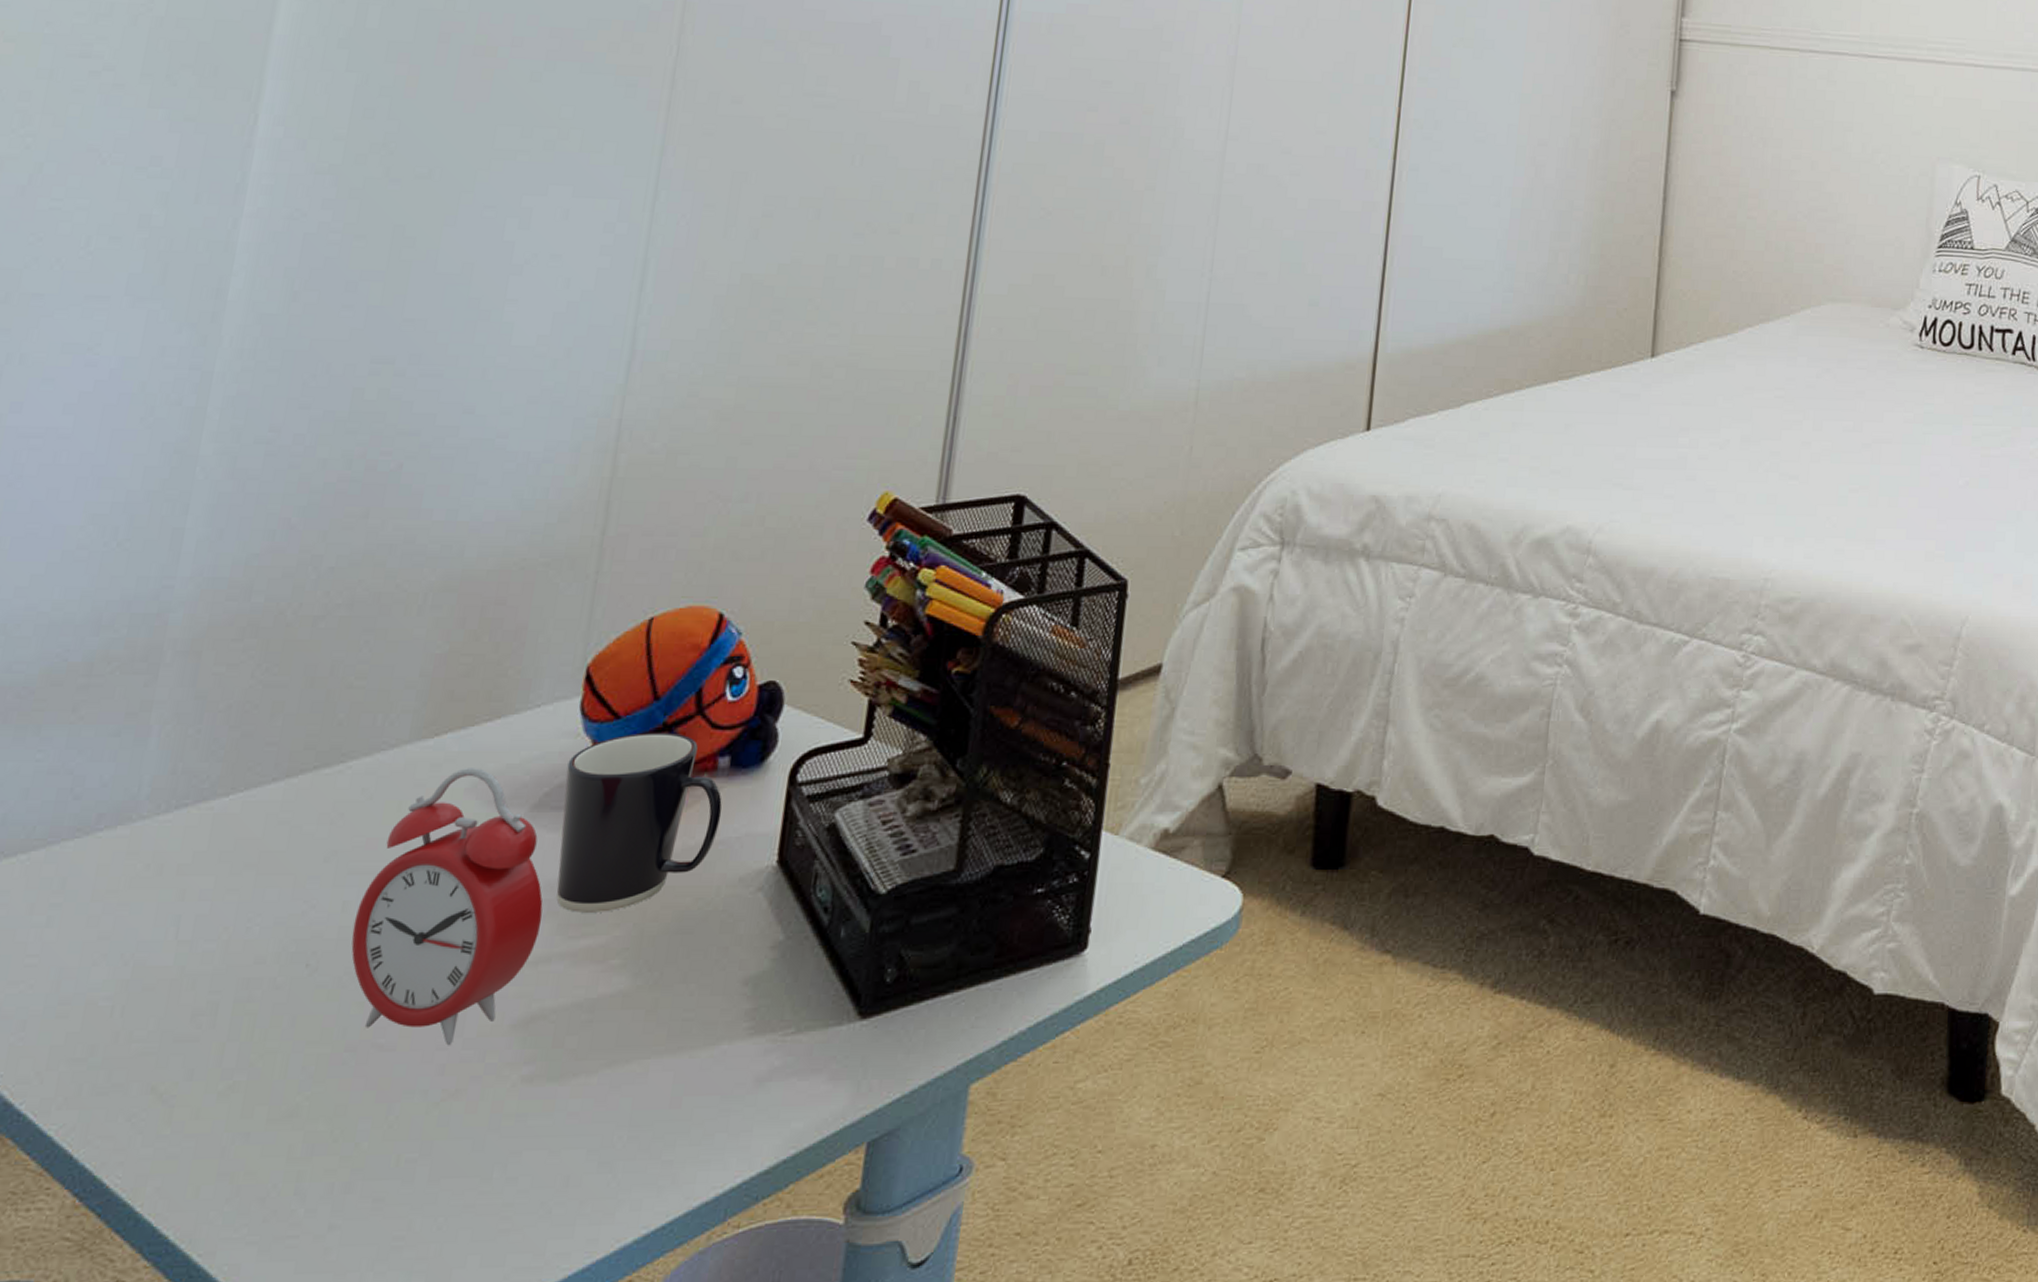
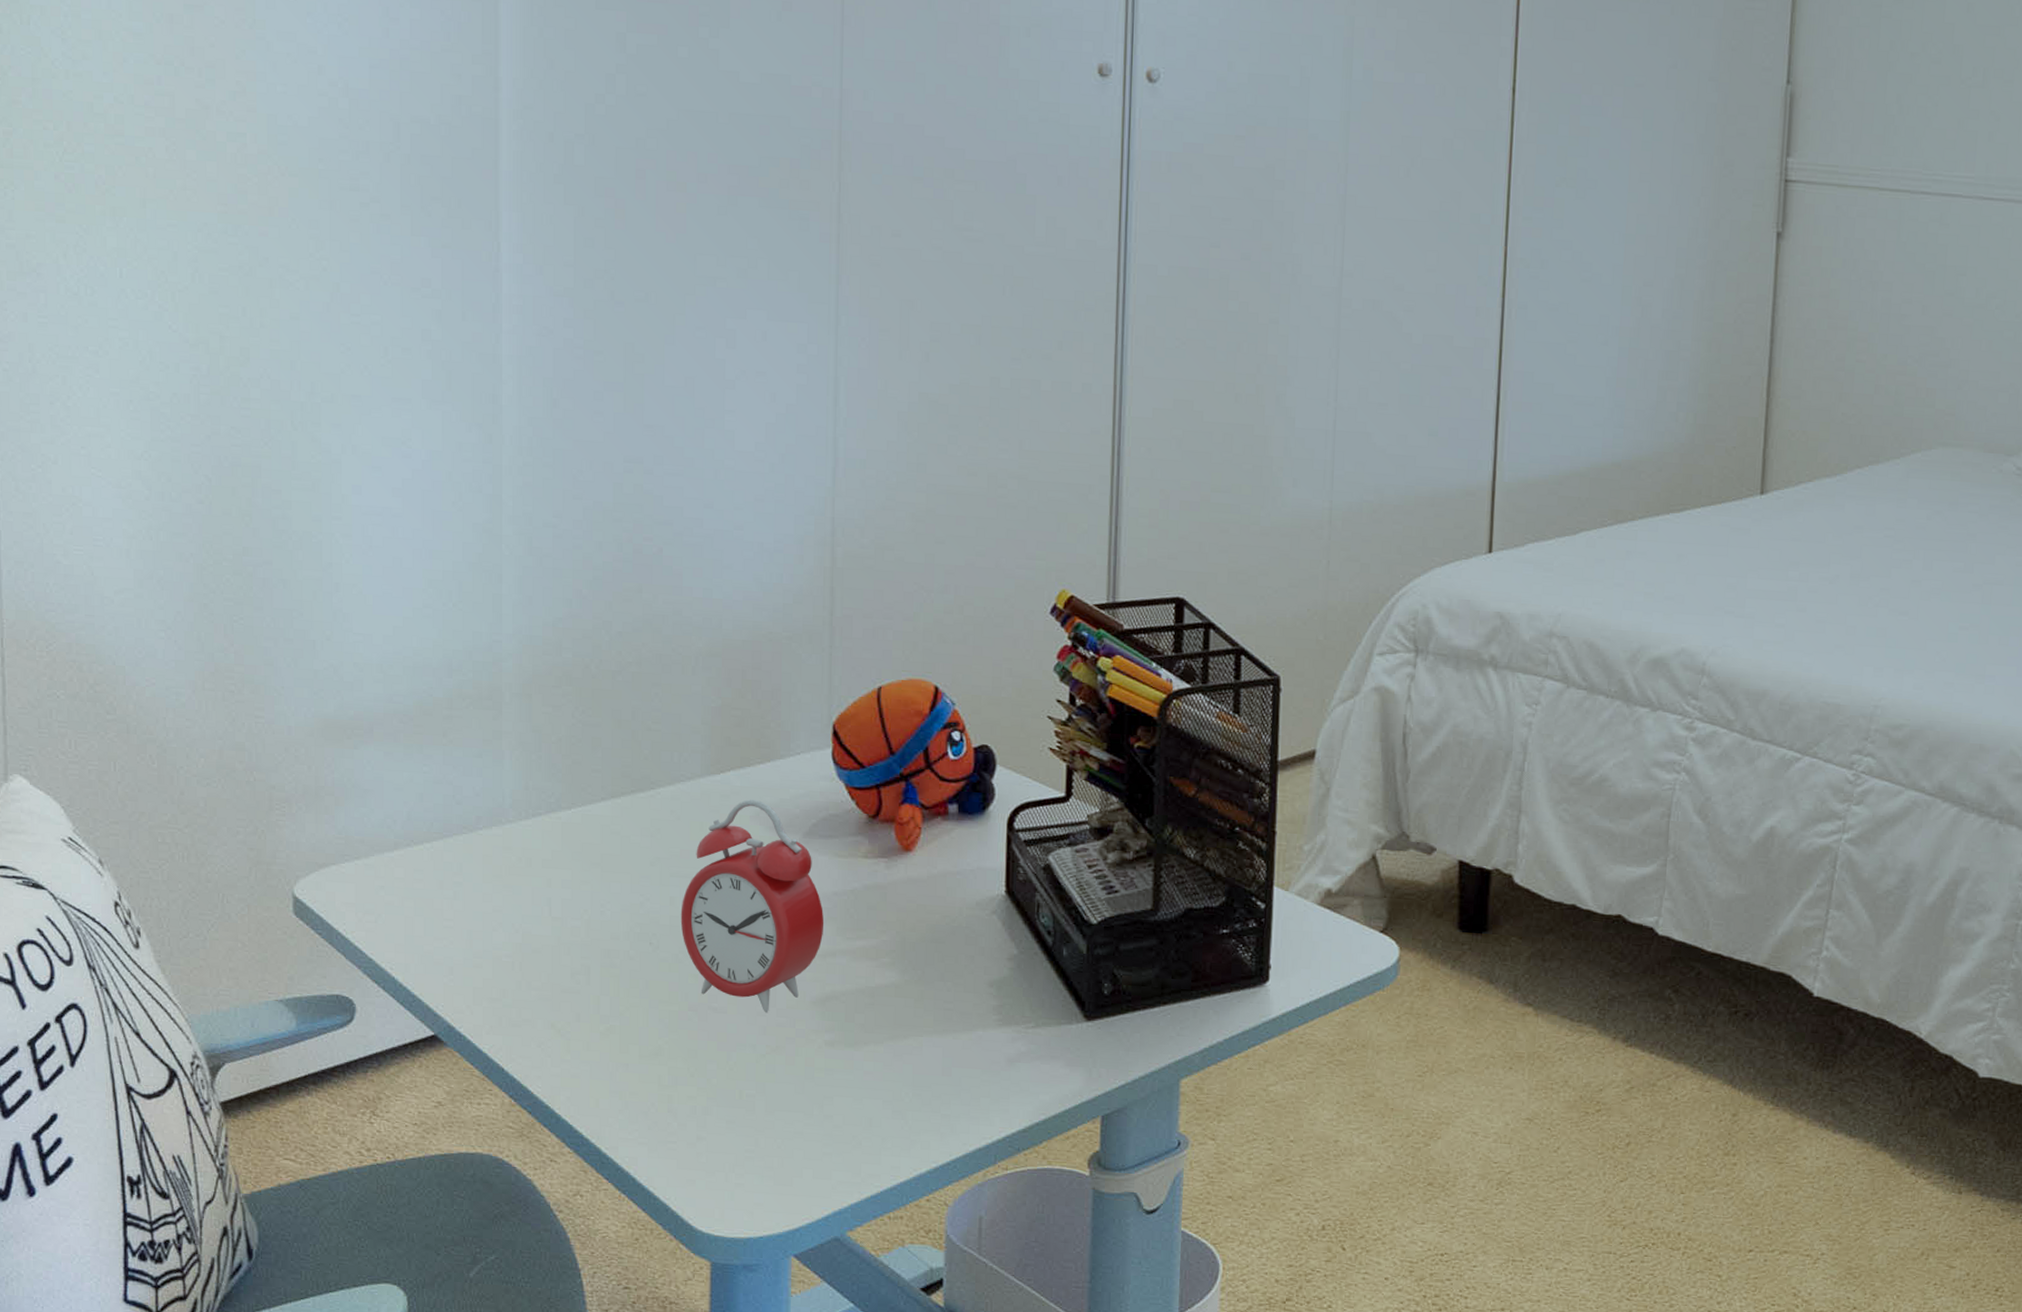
mug: present [556,732,722,913] -> none [828,780,956,921]

